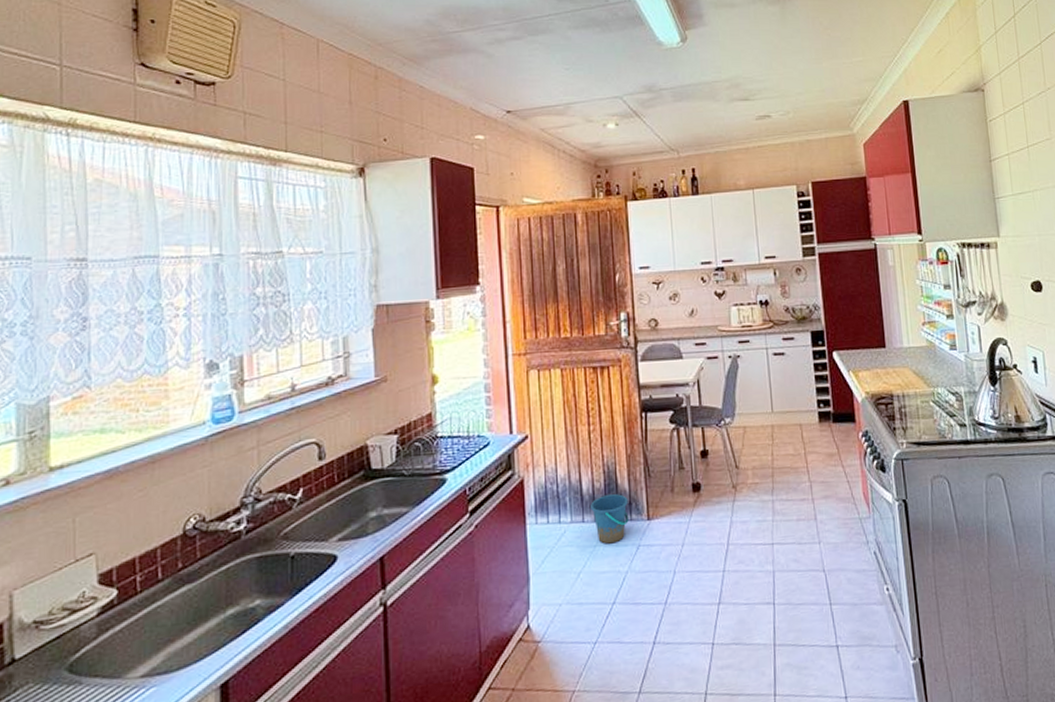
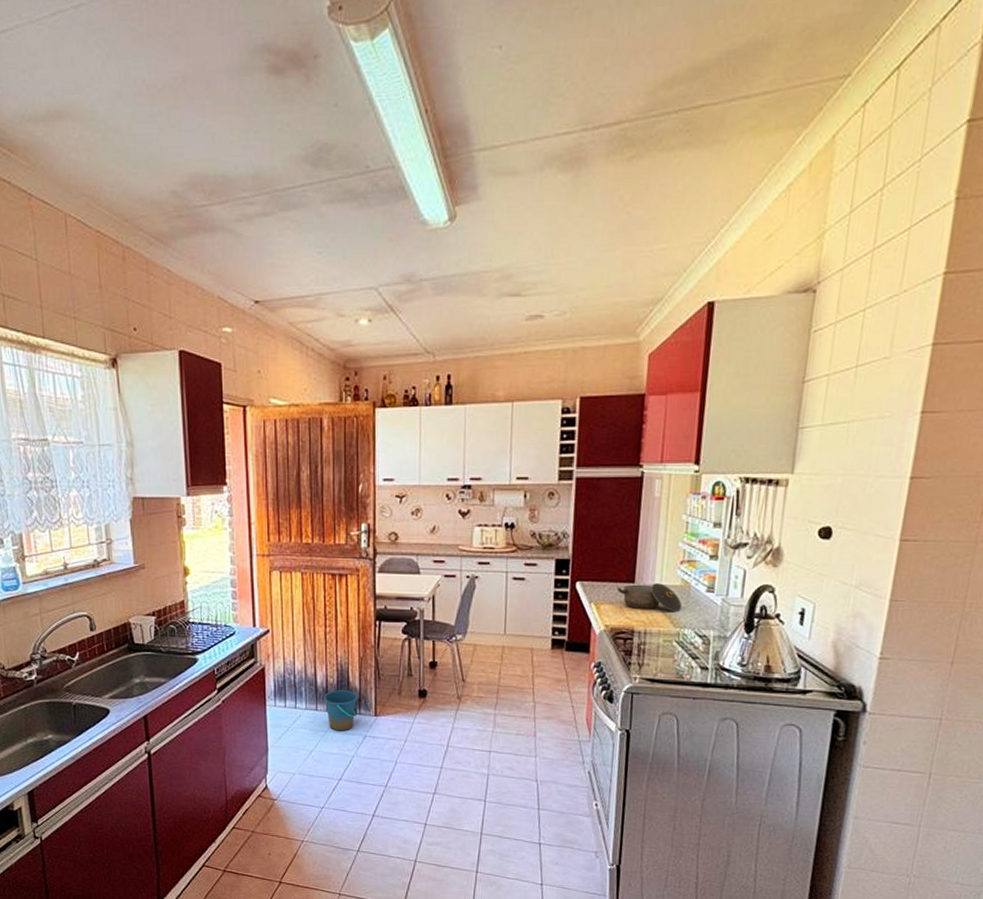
cooking pot: none [870,346,931,373] -> present [617,583,682,611]

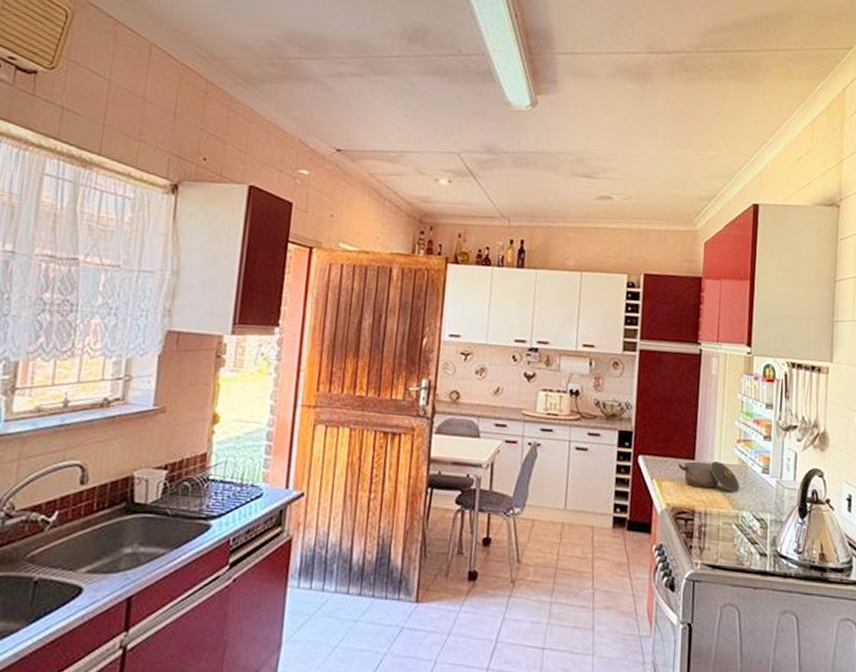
bucket: present [324,690,358,731] -> none [358,569,399,622]

